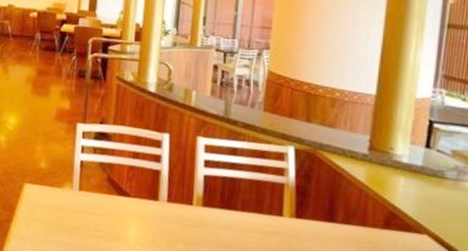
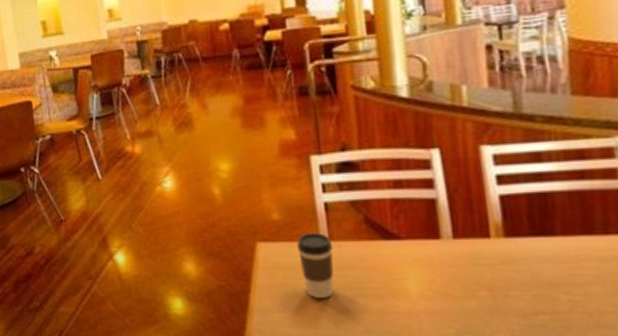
coffee cup: none [54,182,80,234] -> present [297,233,334,298]

